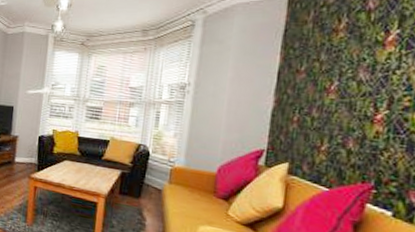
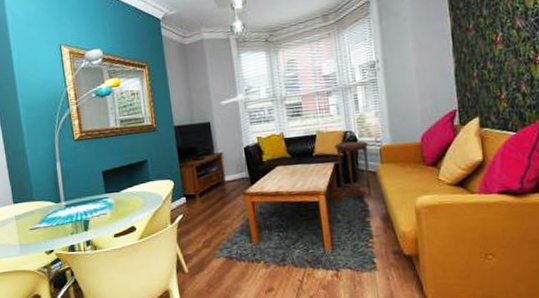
side table: none [122,153,161,211] -> present [334,140,372,198]

